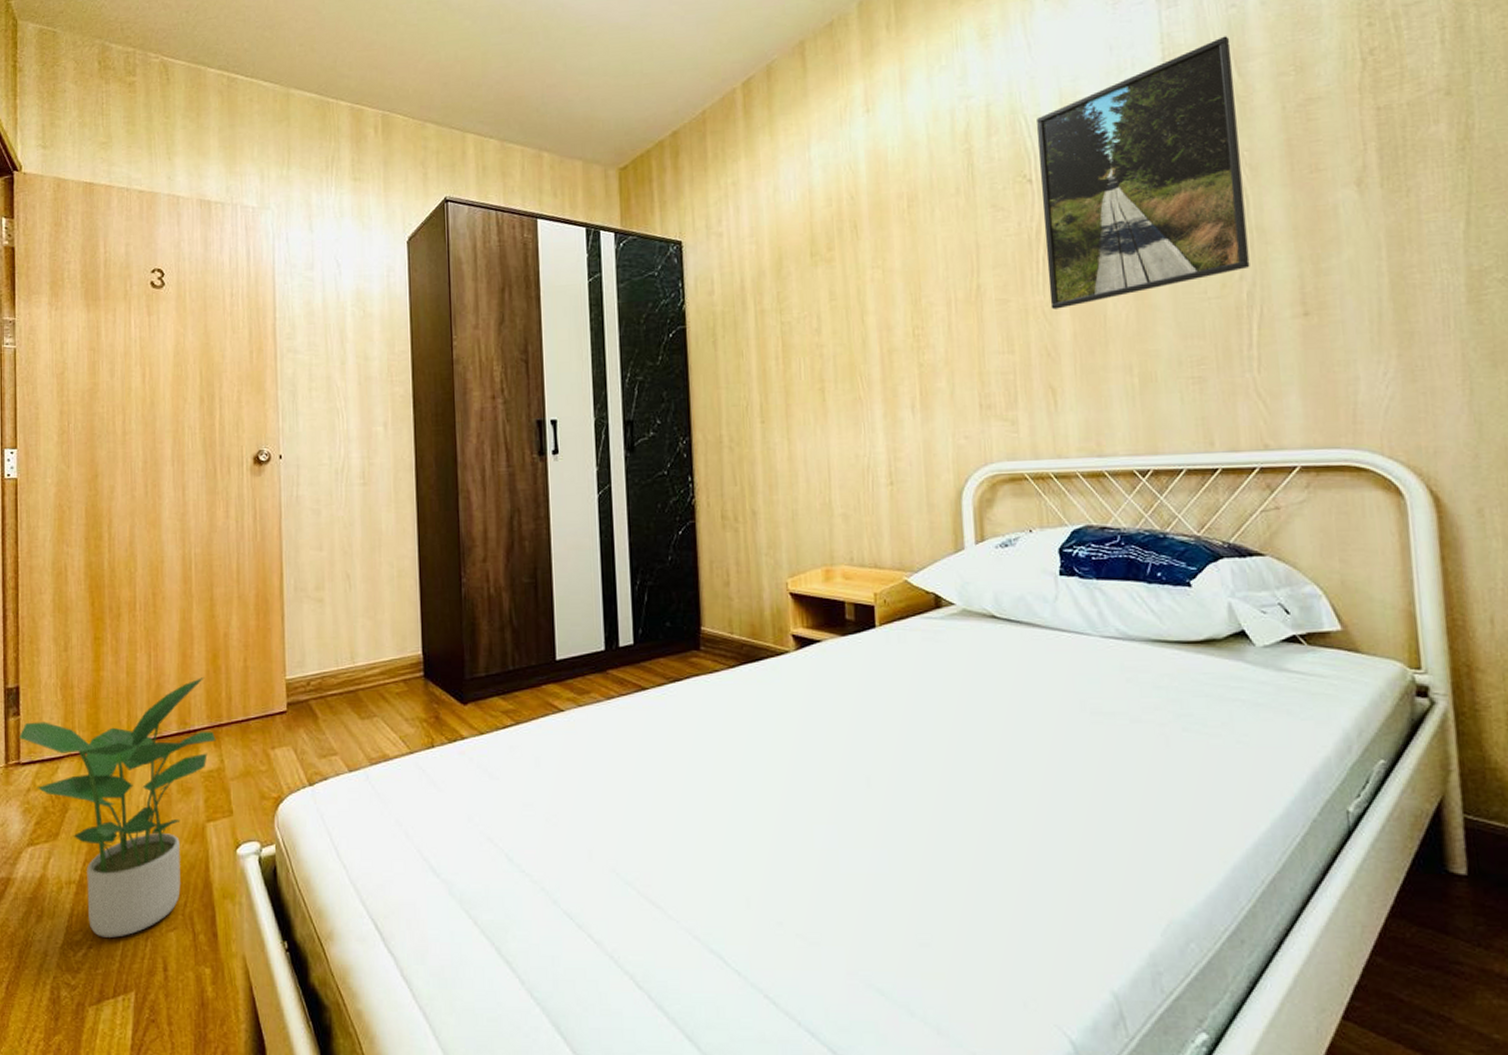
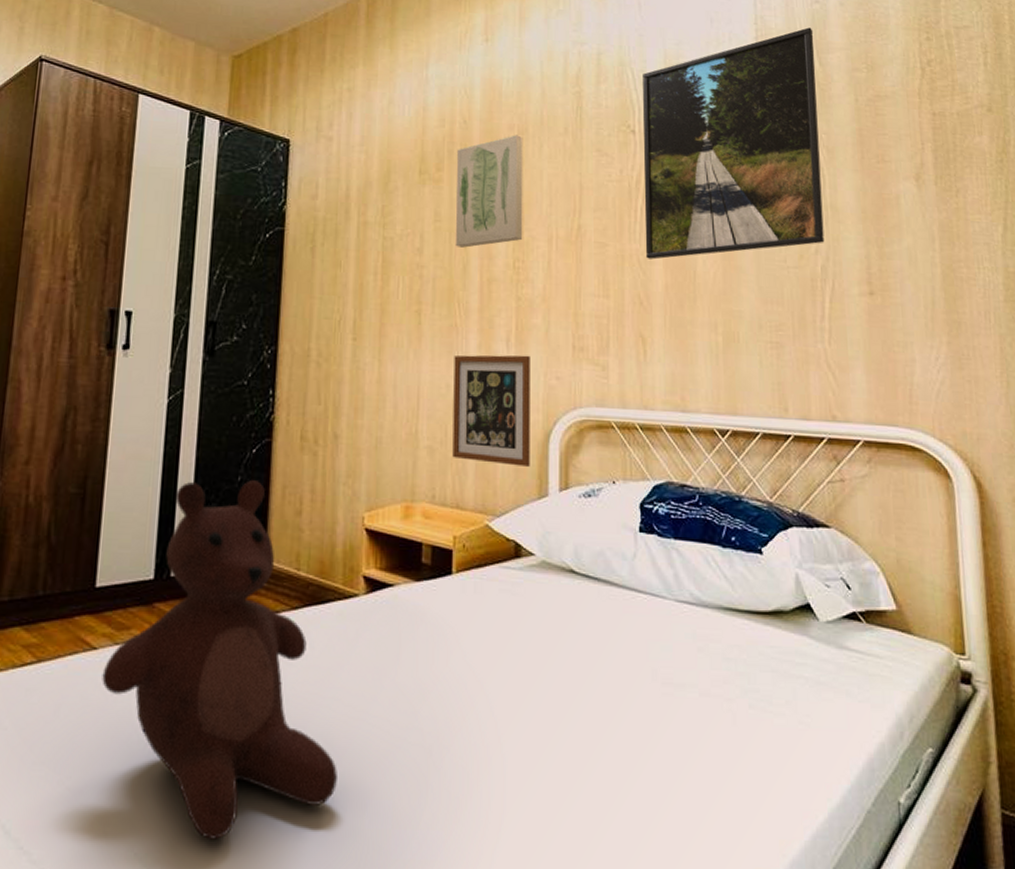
teddy bear: none [571,559,785,861] -> present [102,480,337,840]
wall art: none [846,203,921,323] -> present [455,135,523,248]
picture frame: none [861,418,944,524] -> present [452,355,530,467]

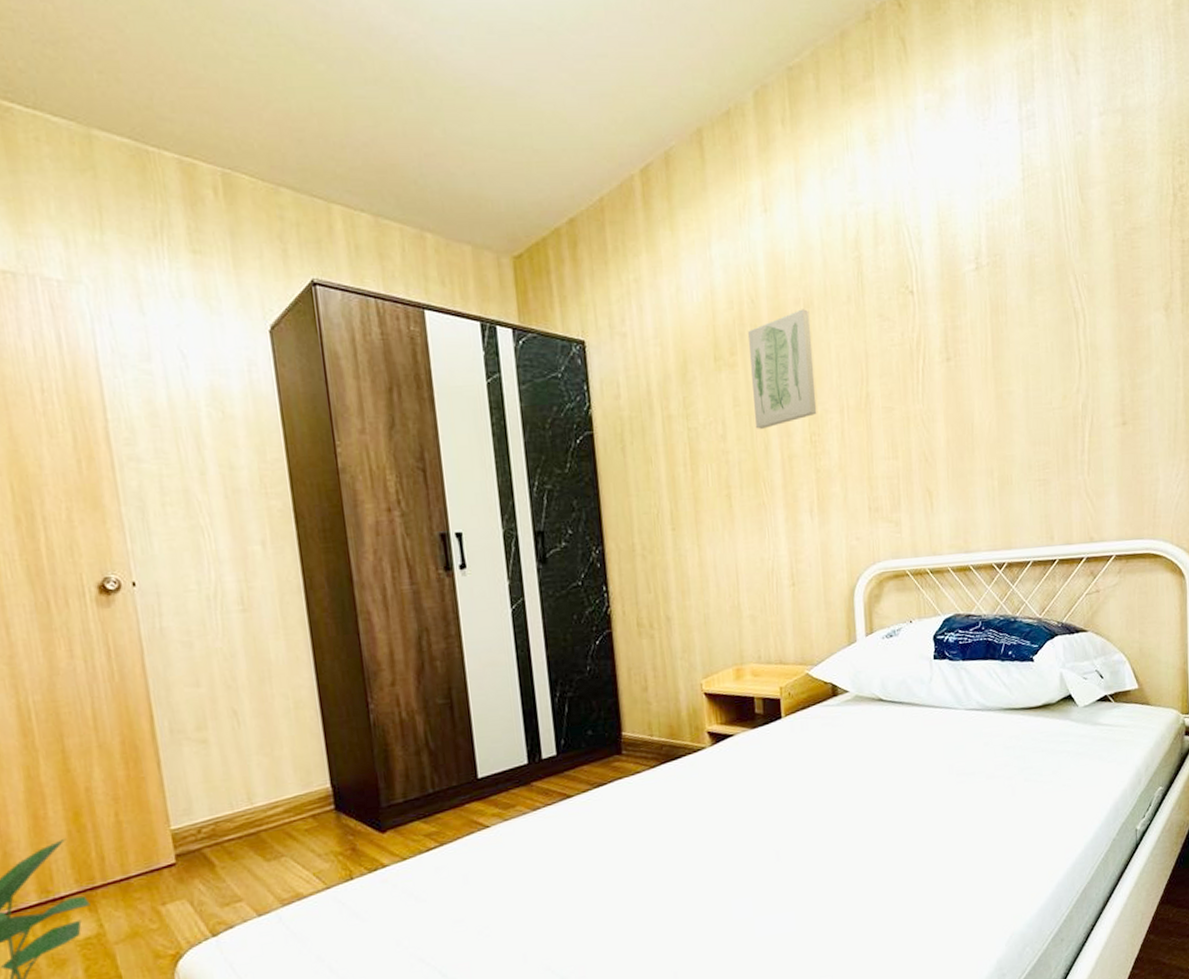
teddy bear: present [102,480,337,840] -> none [498,667,706,951]
picture frame: present [452,355,530,467] -> none [765,522,839,622]
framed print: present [643,27,825,260] -> none [918,162,1085,418]

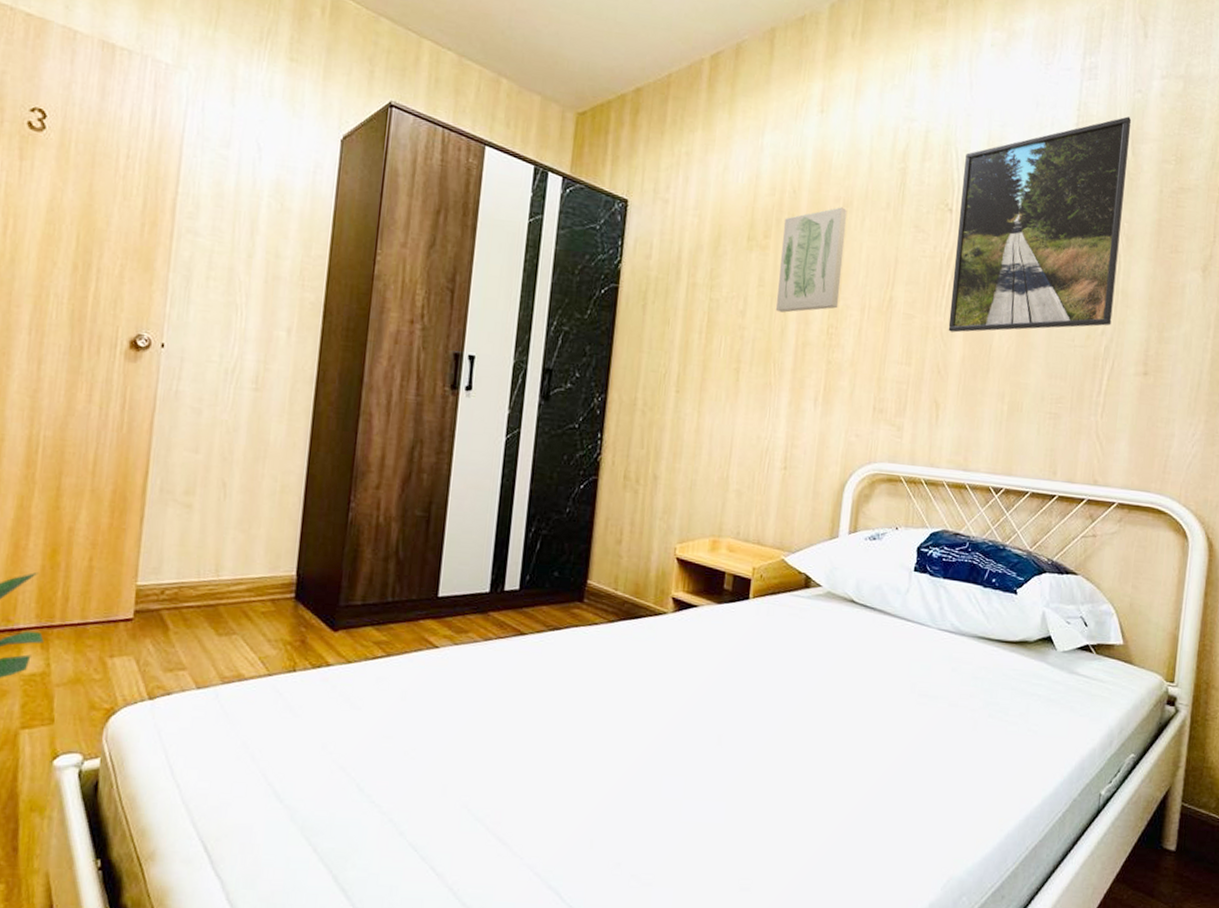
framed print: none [918,162,1085,418] -> present [948,116,1132,333]

